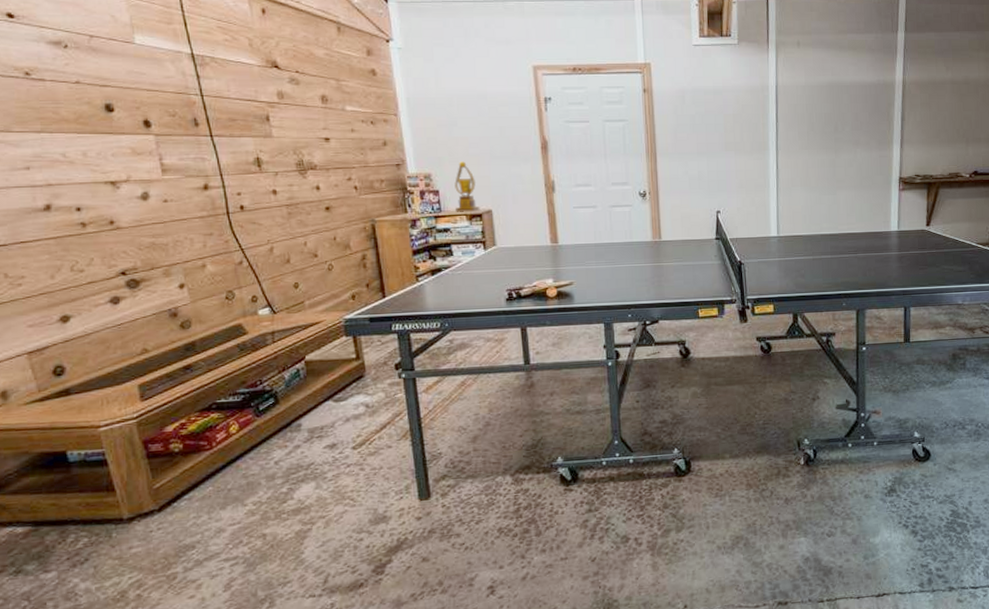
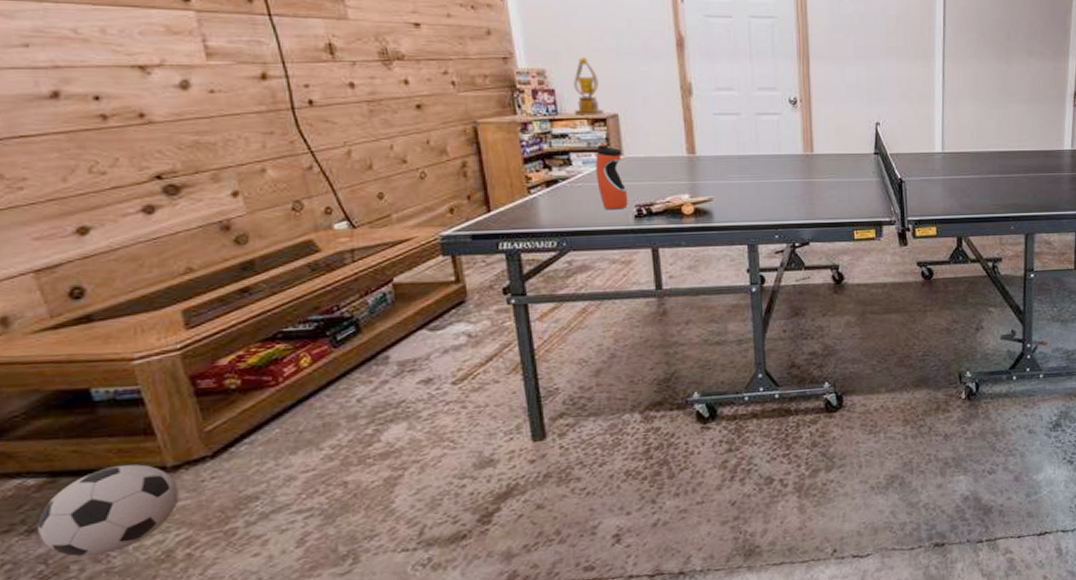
soccer ball: none [23,516,132,595] -> present [38,464,179,557]
water bottle: none [473,234,501,294] -> present [595,141,628,210]

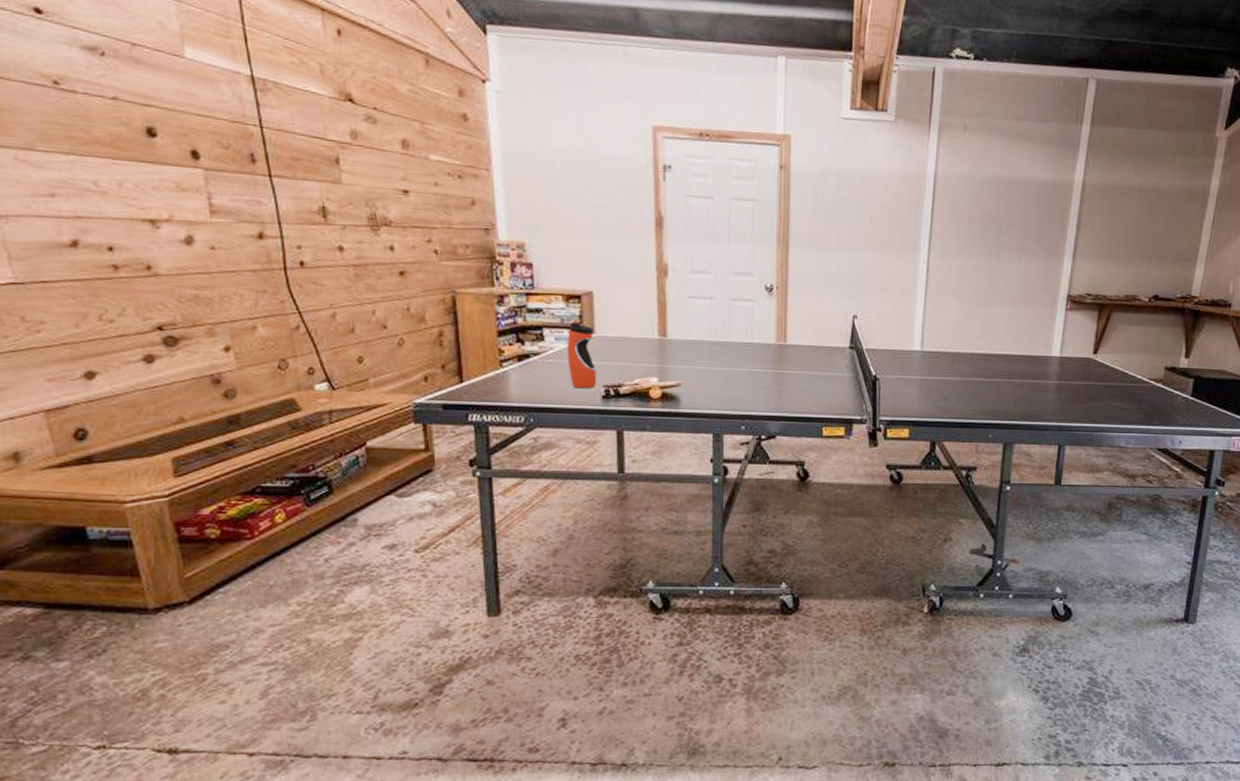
soccer ball: present [38,464,179,557] -> none [32,604,157,688]
award: present [574,57,605,116] -> none [551,232,580,292]

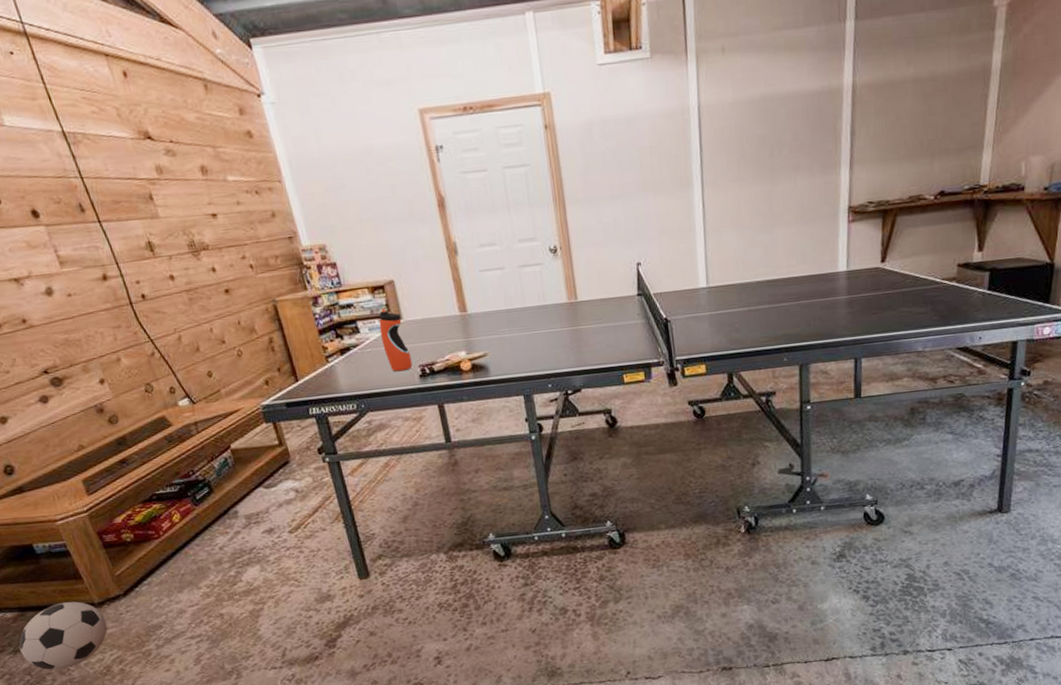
soccer ball: none [32,604,157,688] -> present [19,601,108,670]

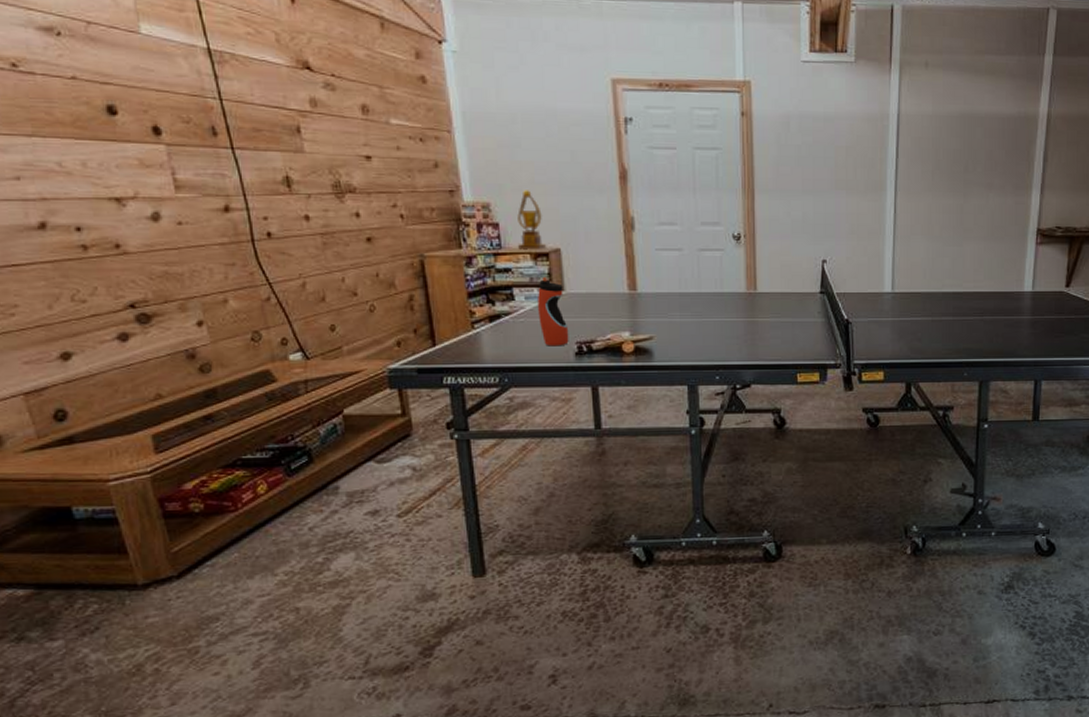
soccer ball: present [19,601,108,670] -> none [26,581,148,666]
award: none [351,228,382,286] -> present [517,190,547,250]

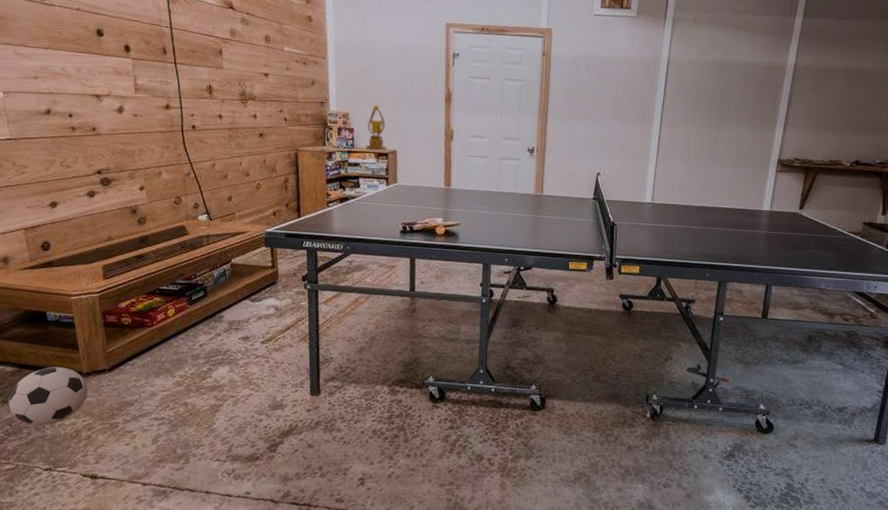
soccer ball: none [26,581,148,666] -> present [9,367,88,426]
water bottle: present [538,276,569,347] -> none [376,171,397,225]

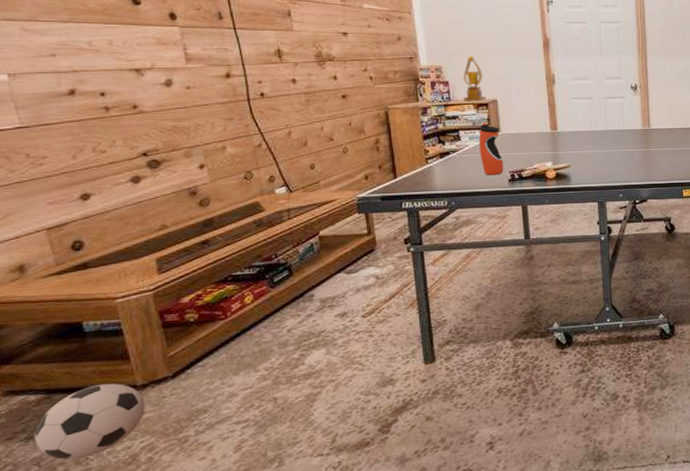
water bottle: none [376,171,397,225] -> present [479,121,504,176]

